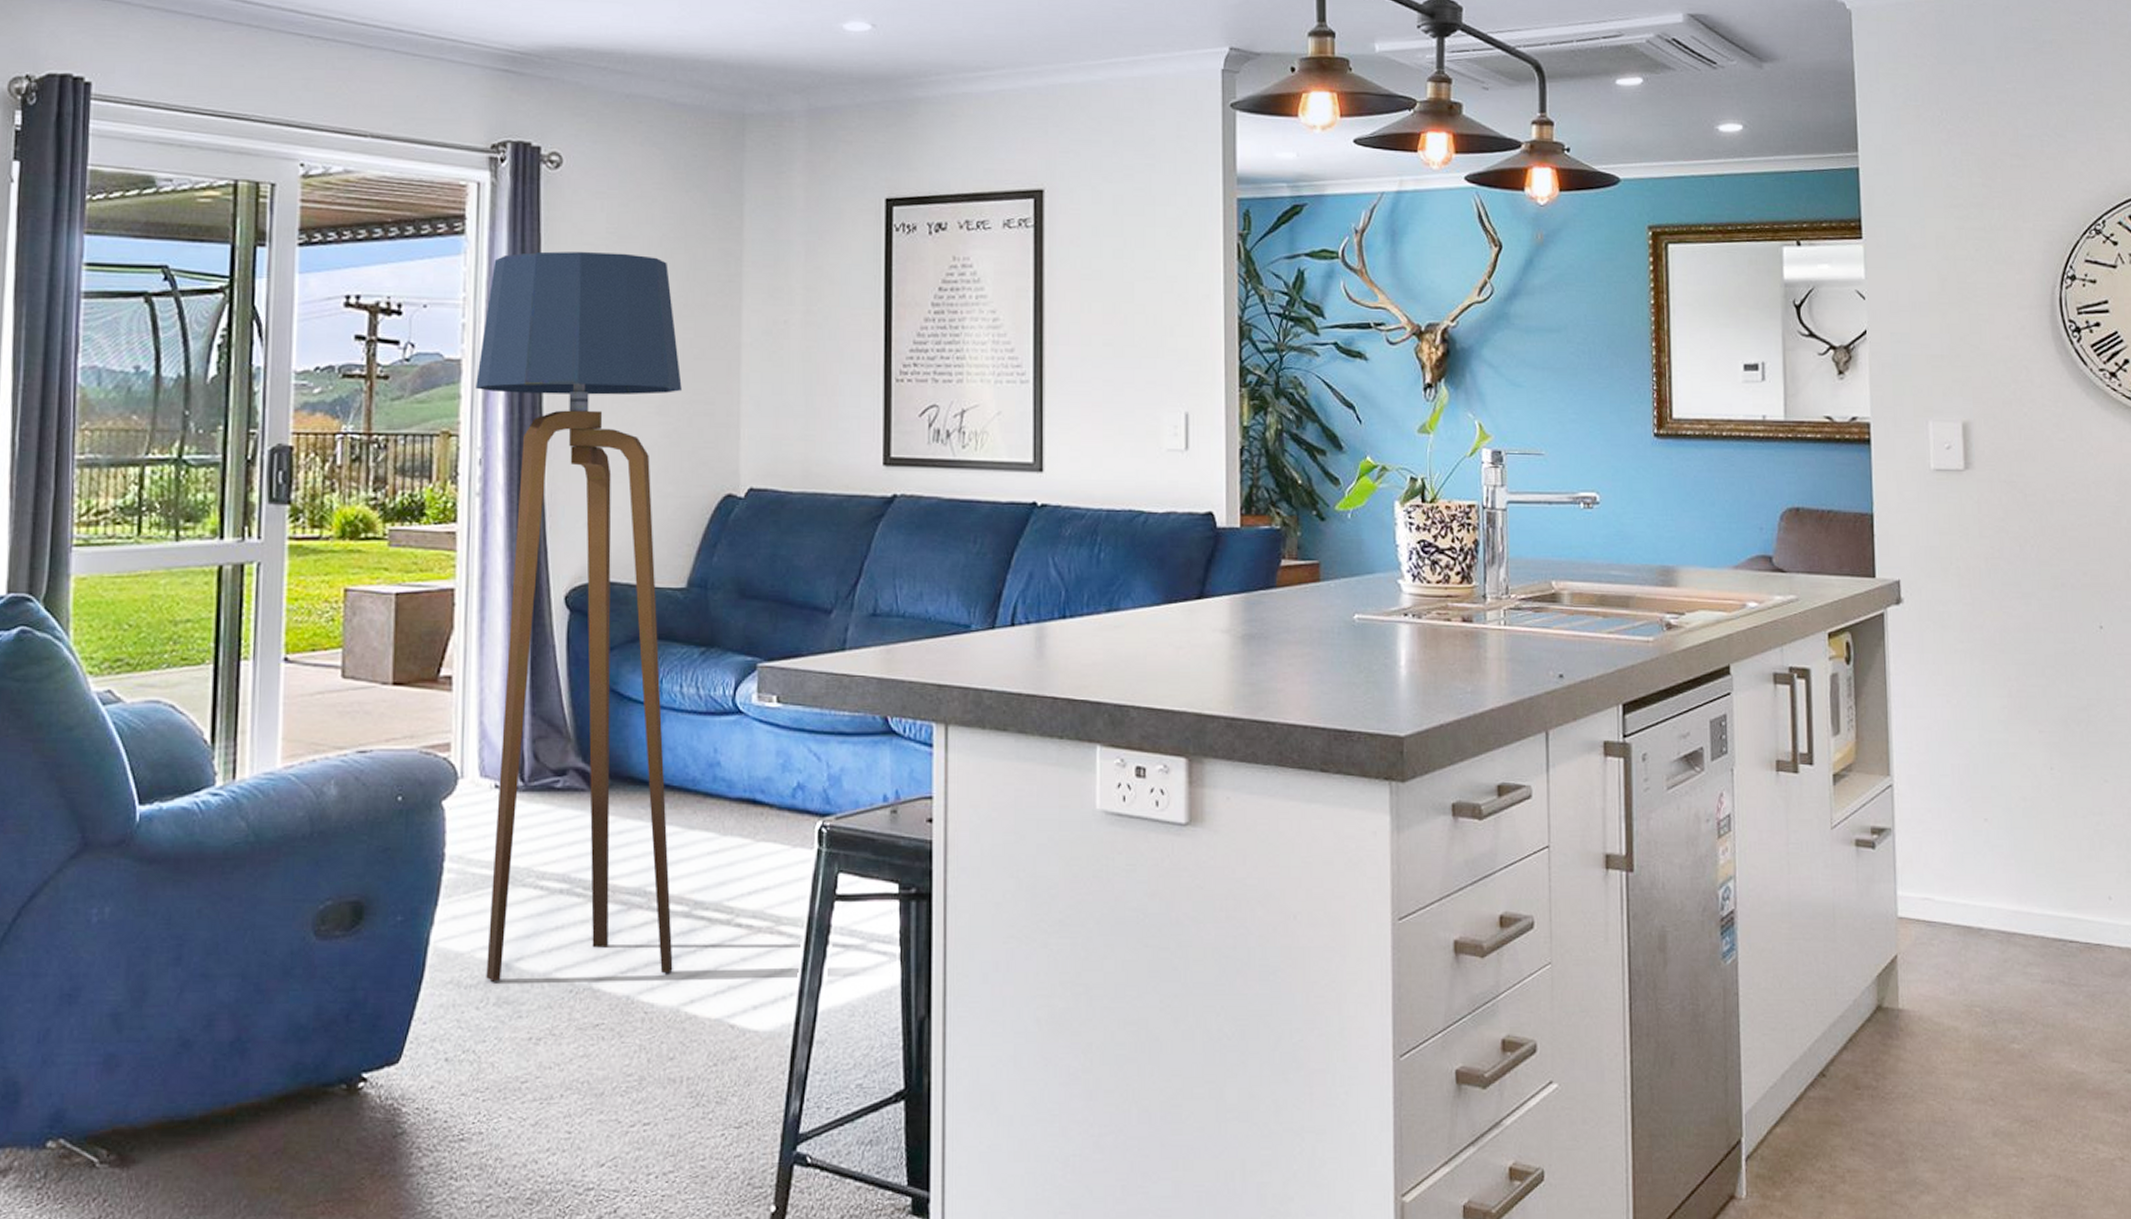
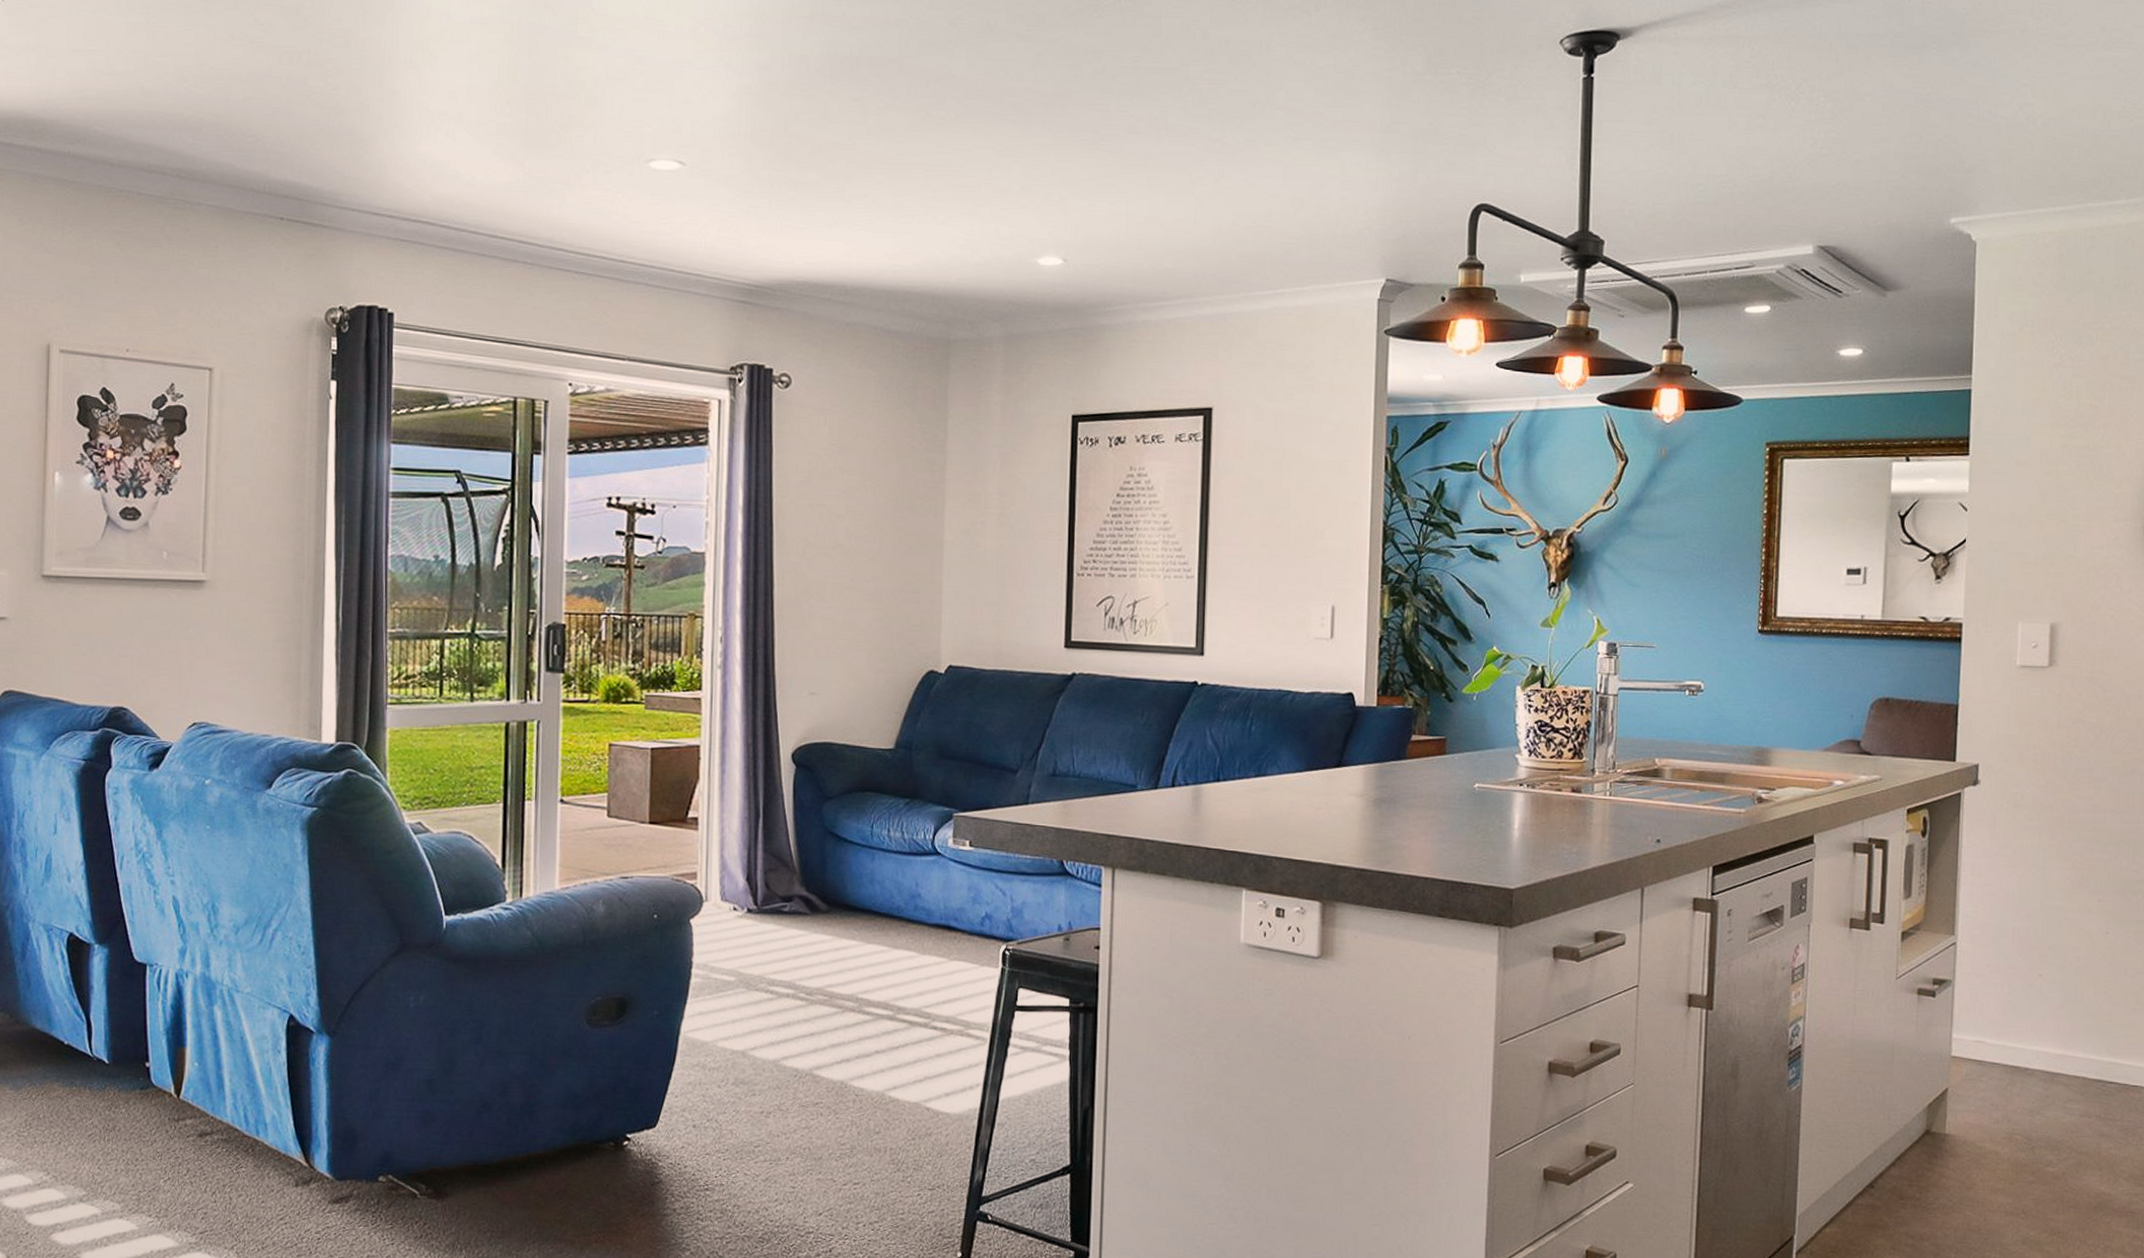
floor lamp: present [476,251,682,982] -> none [717,460,892,1066]

